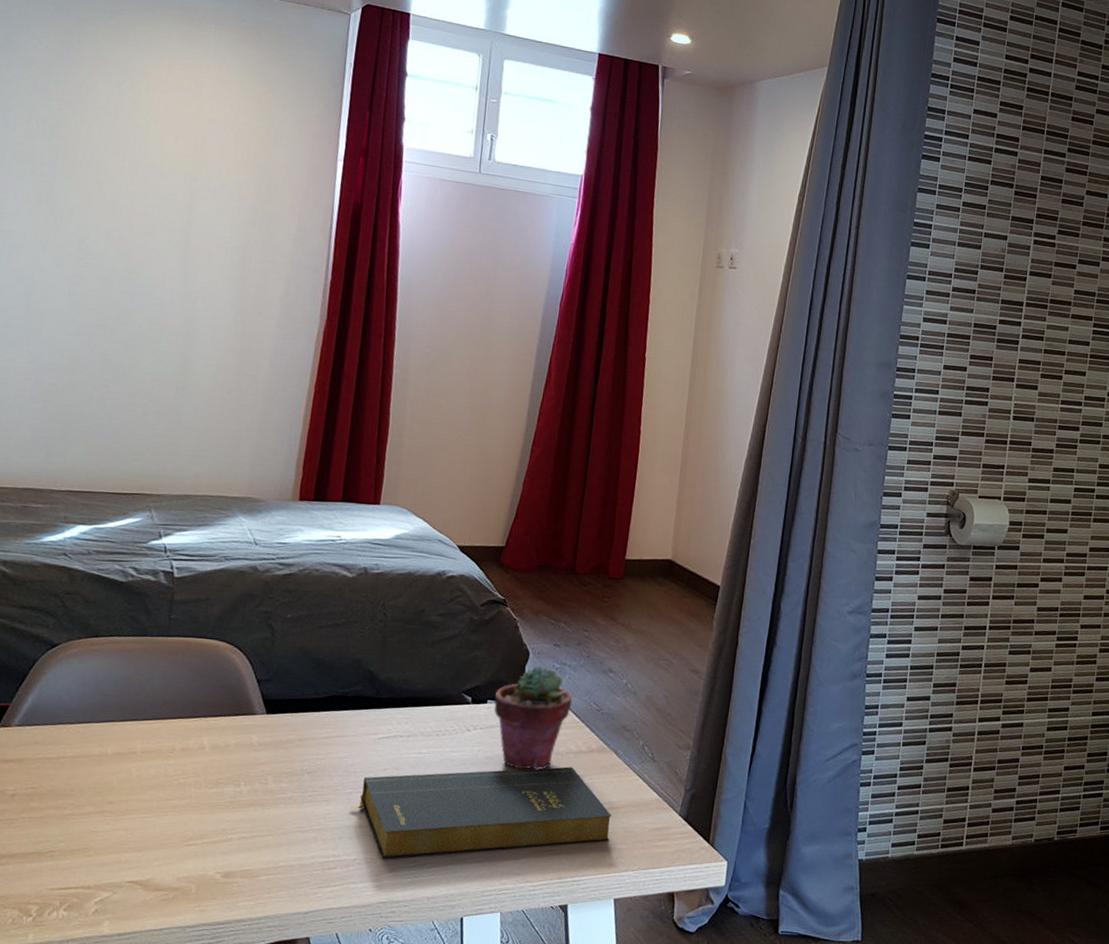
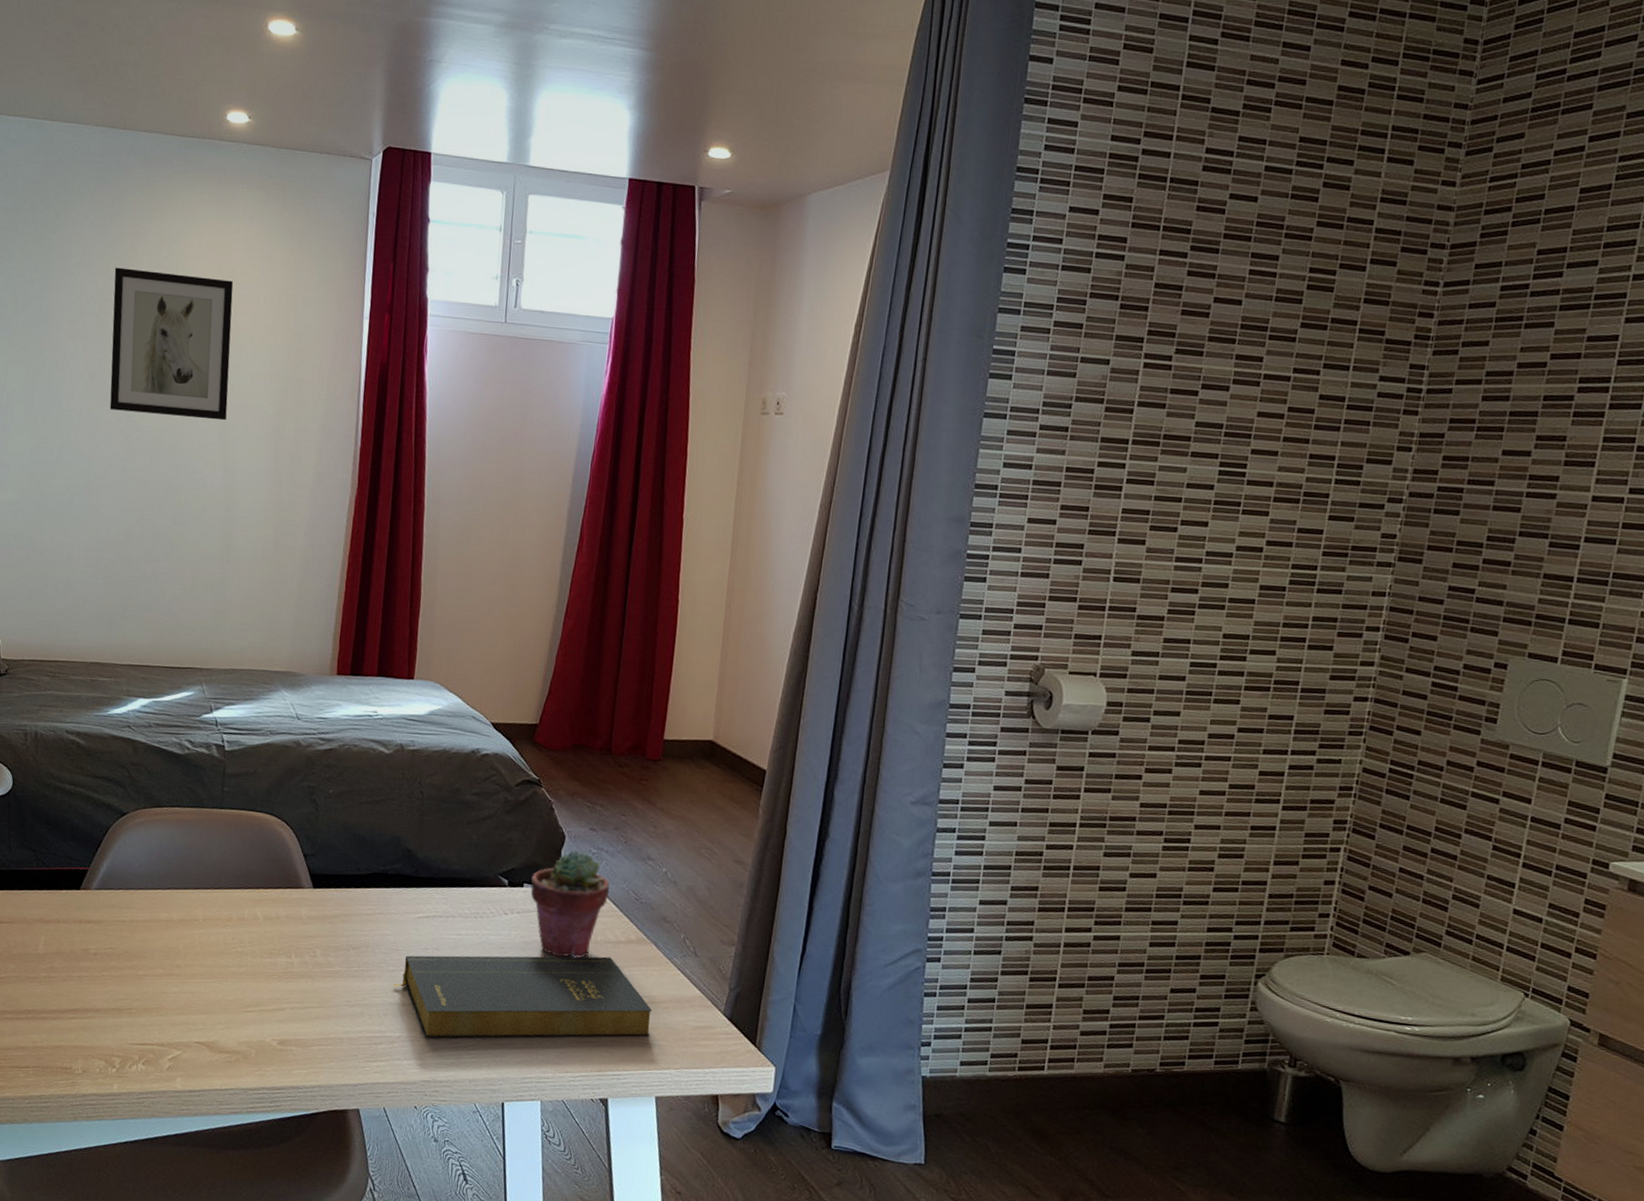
wall art: none [58,93,202,250] -> present [109,267,234,421]

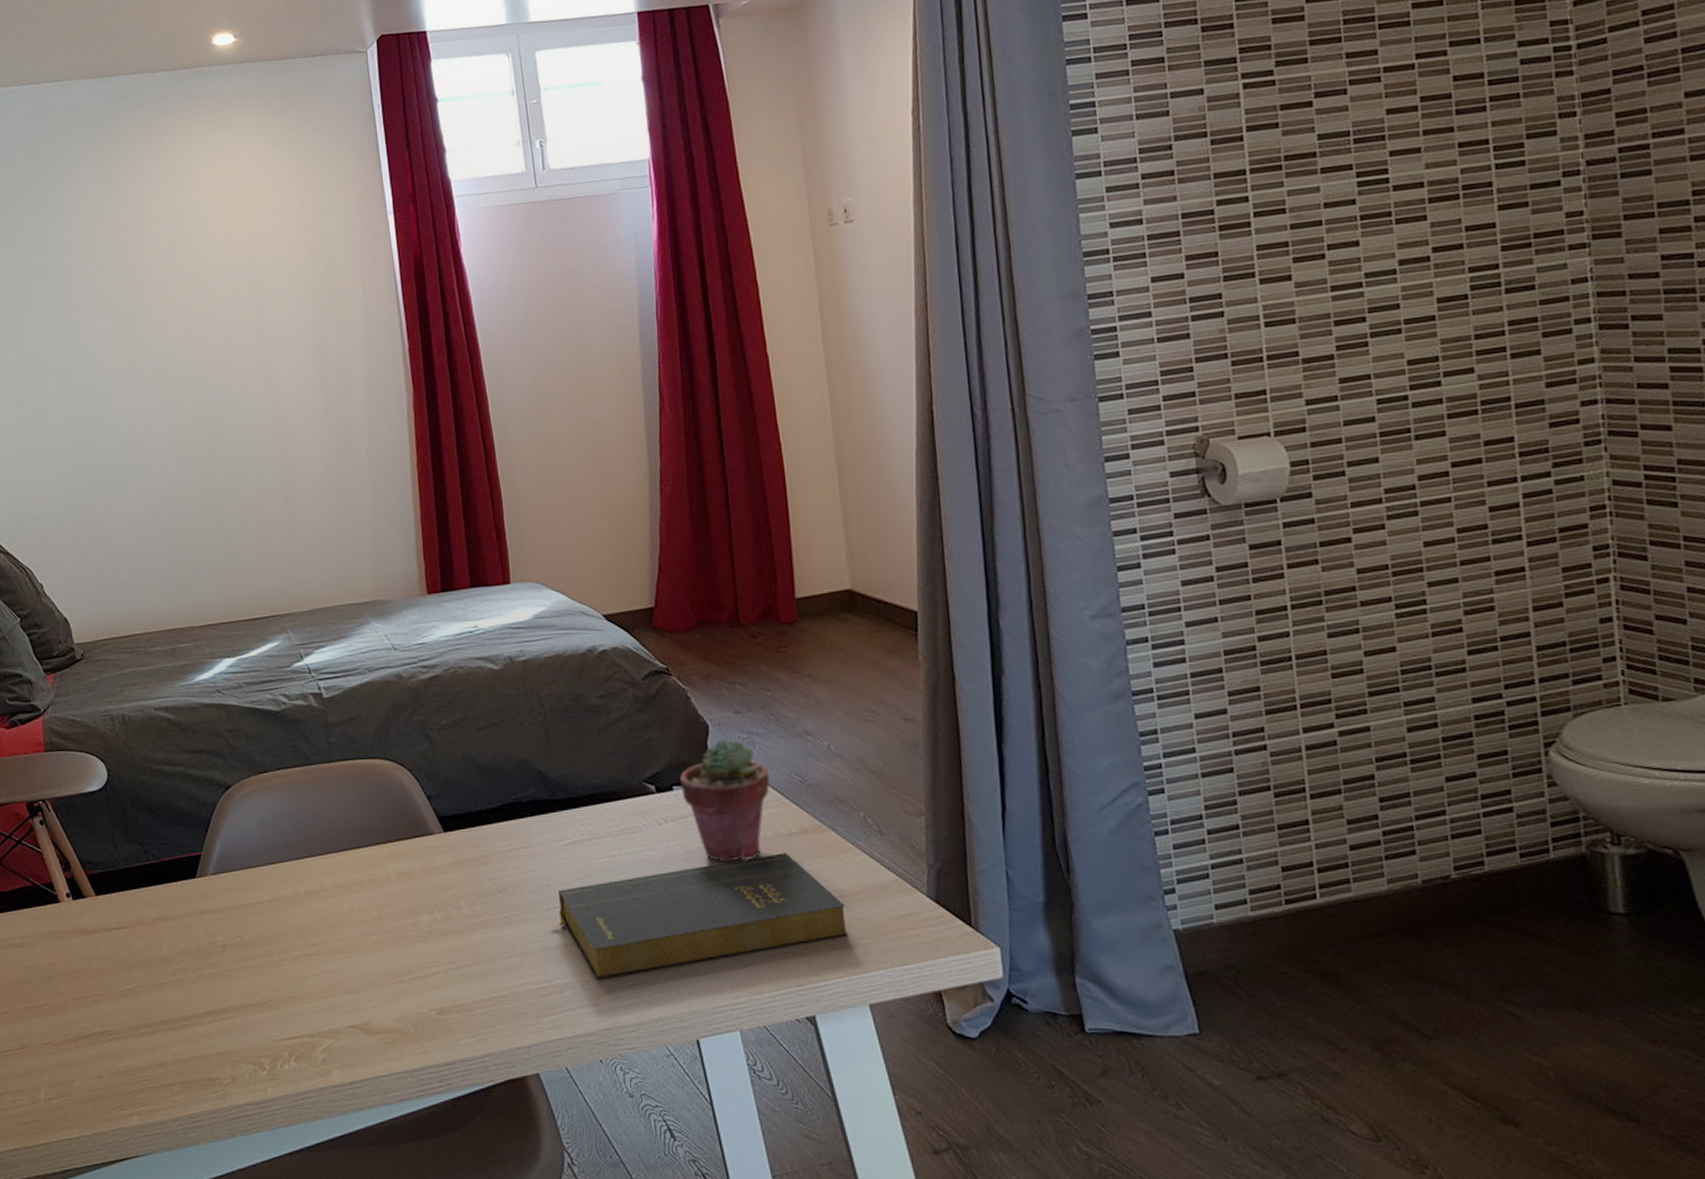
wall art: present [109,267,234,421] -> none [125,204,264,362]

